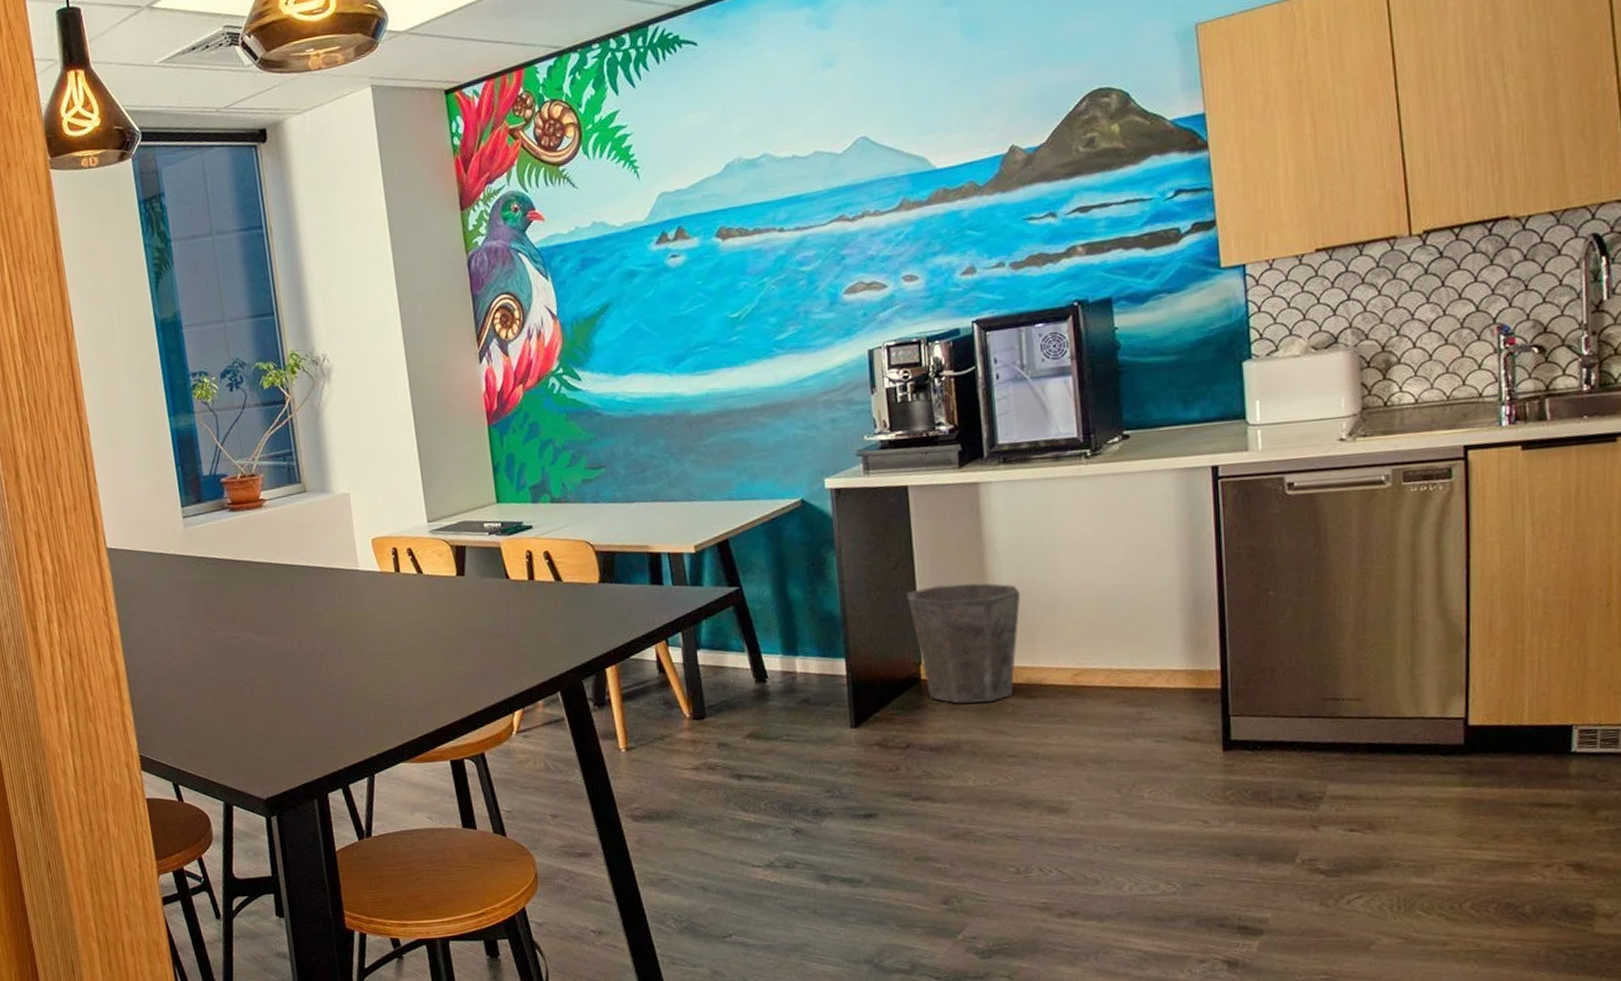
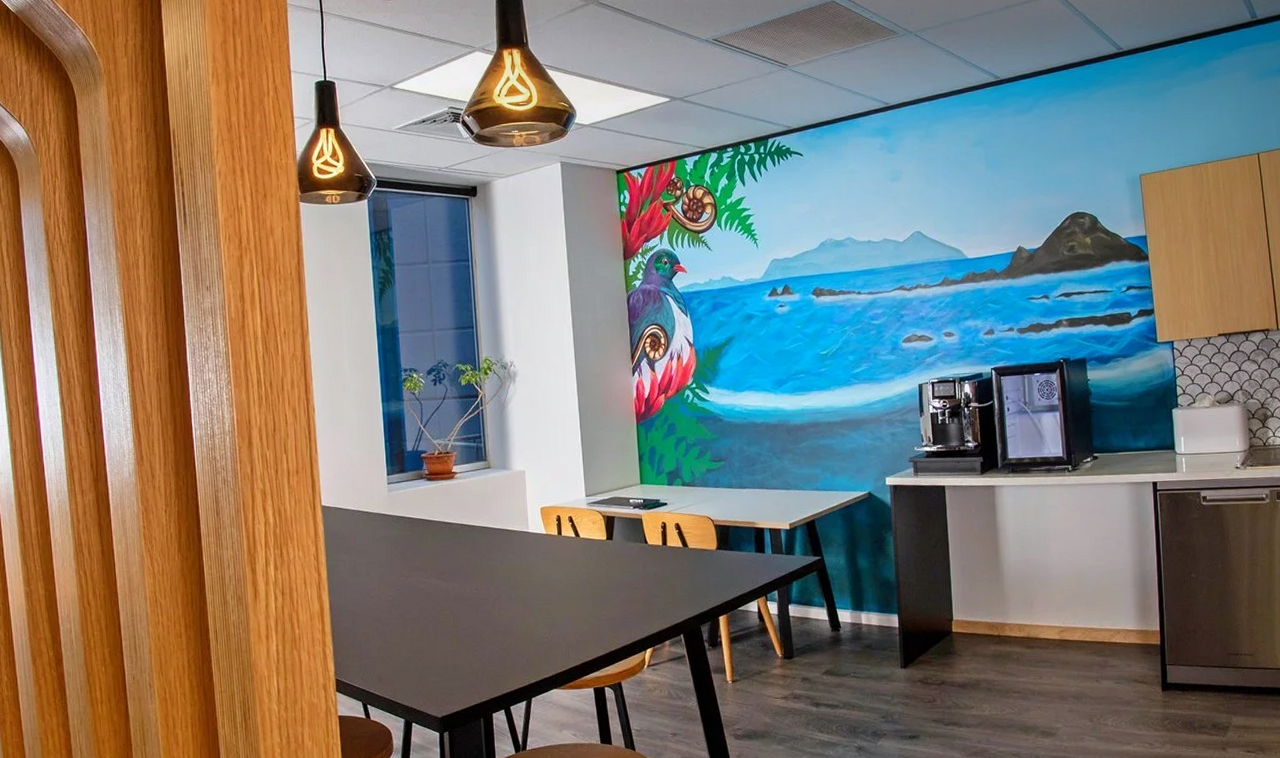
waste bin: present [907,583,1021,704] -> none [943,560,1024,651]

